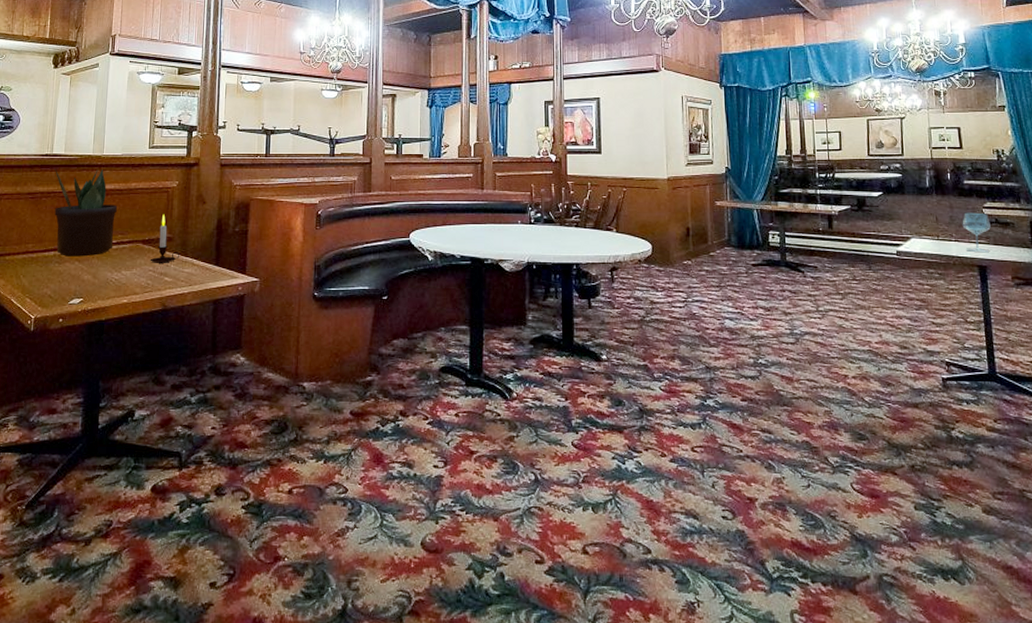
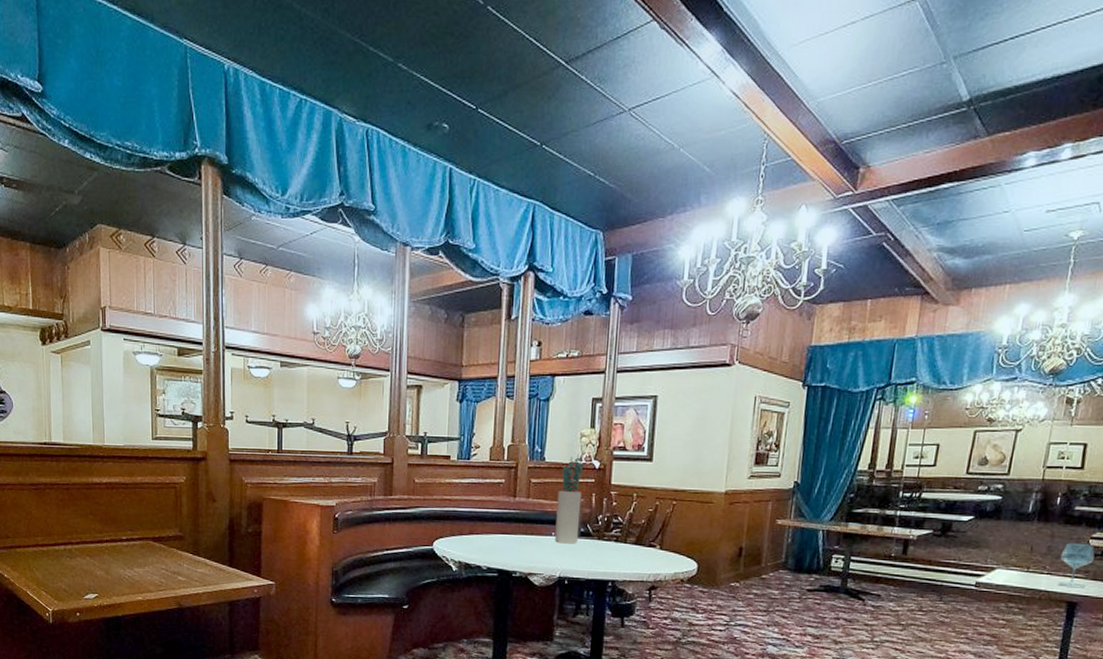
planter: present [54,168,117,257] -> none [54,458,124,552]
candle: present [150,214,180,263] -> none [162,511,193,562]
vase: none [521,150,543,231] -> present [555,454,584,544]

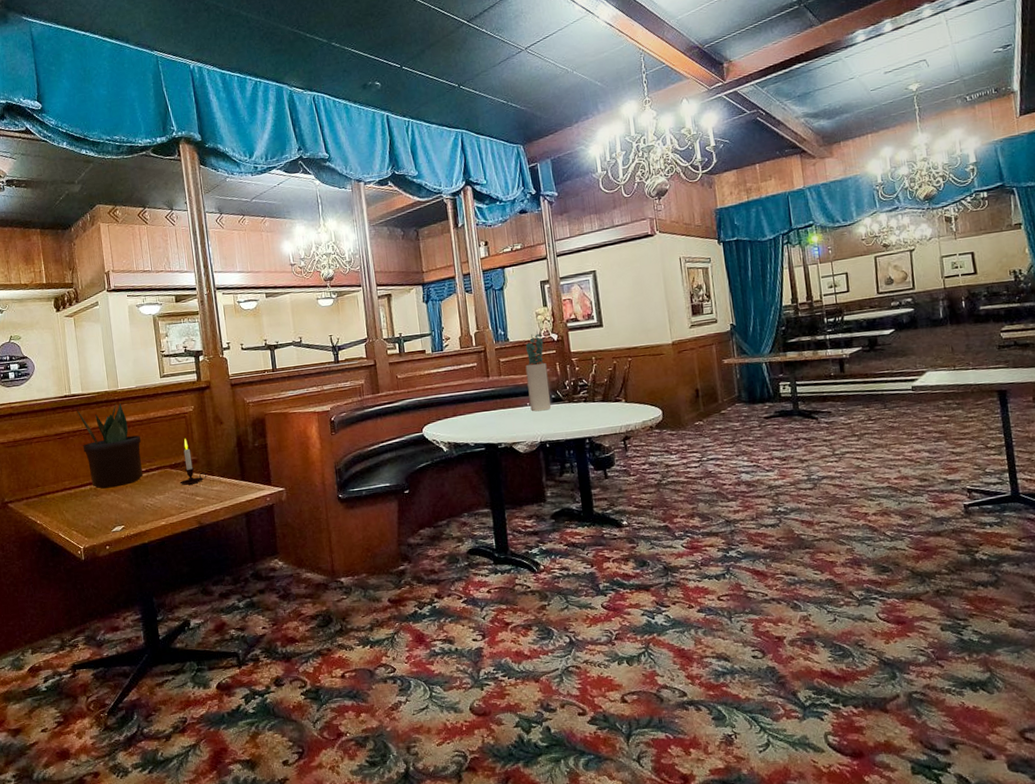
planter: none [54,458,124,552] -> present [75,403,143,489]
candle: none [162,511,193,562] -> present [179,439,207,485]
wine glass: present [1058,542,1095,588] -> none [979,337,1010,378]

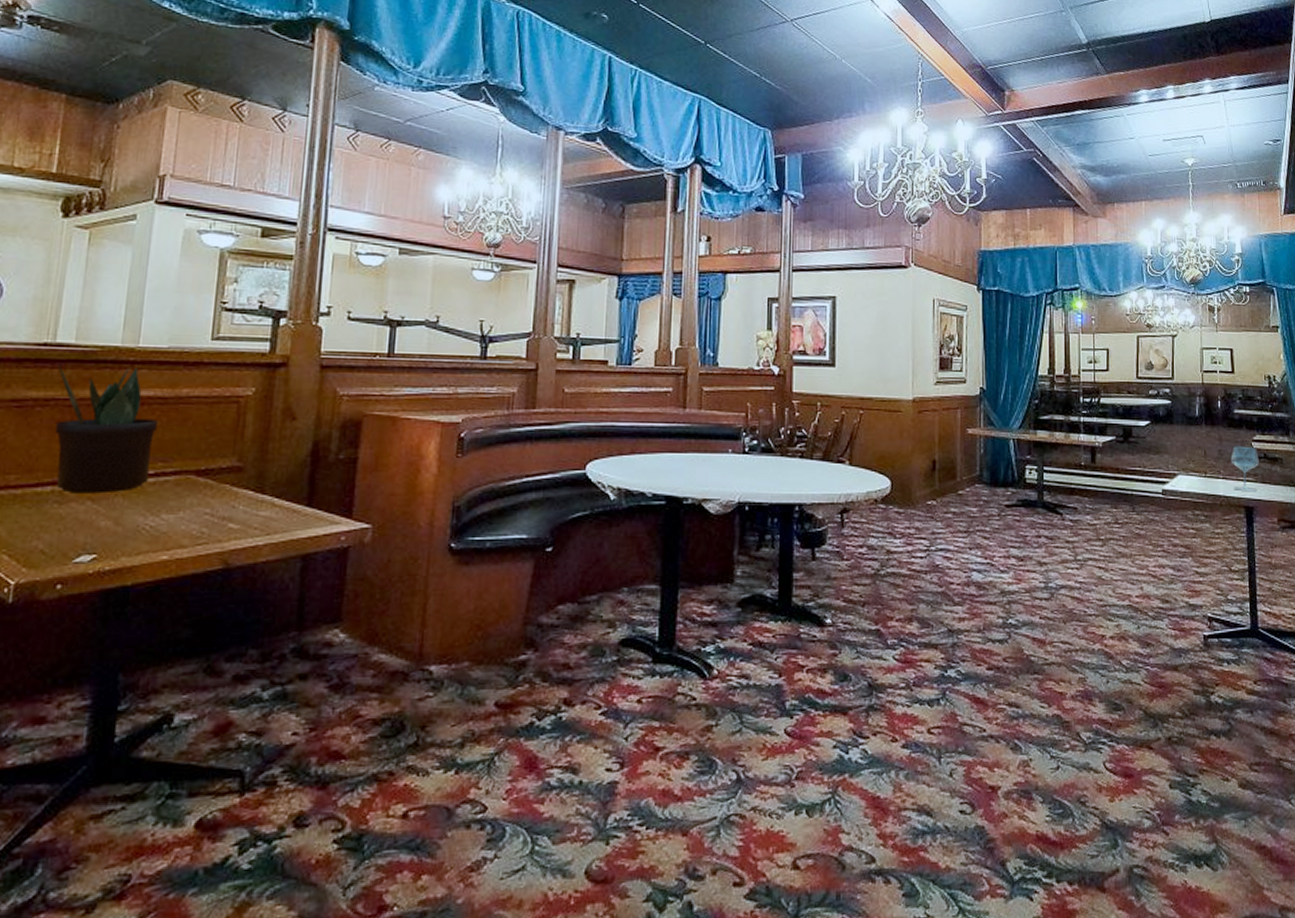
candle: present [179,439,207,485] -> none [206,434,254,503]
vase: present [525,331,552,412] -> none [732,359,761,462]
wine glass: none [979,337,1010,378] -> present [1230,446,1259,492]

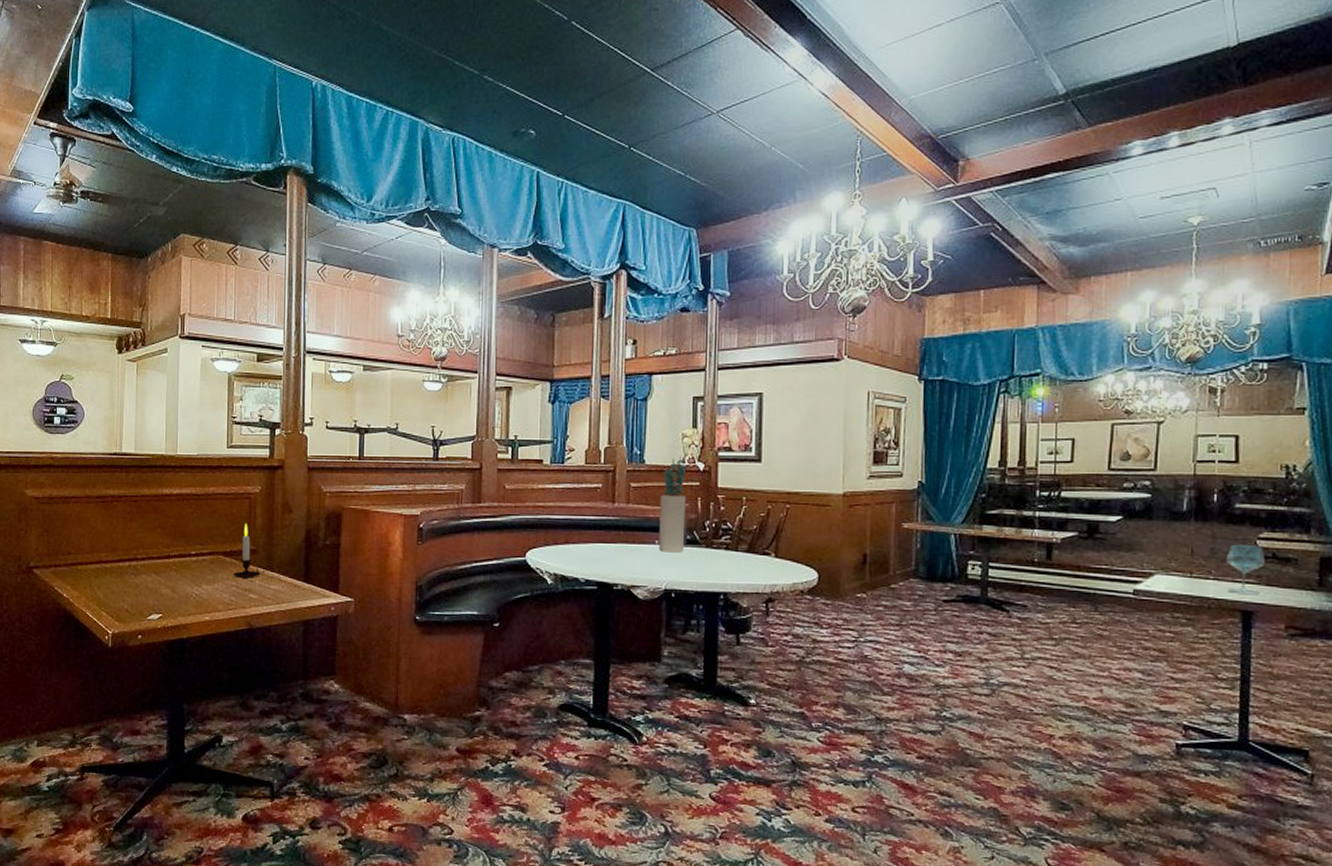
planter: present [55,364,157,494] -> none [124,469,194,568]
candle: none [206,434,254,503] -> present [232,523,266,578]
vase: none [732,359,761,462] -> present [659,456,687,553]

